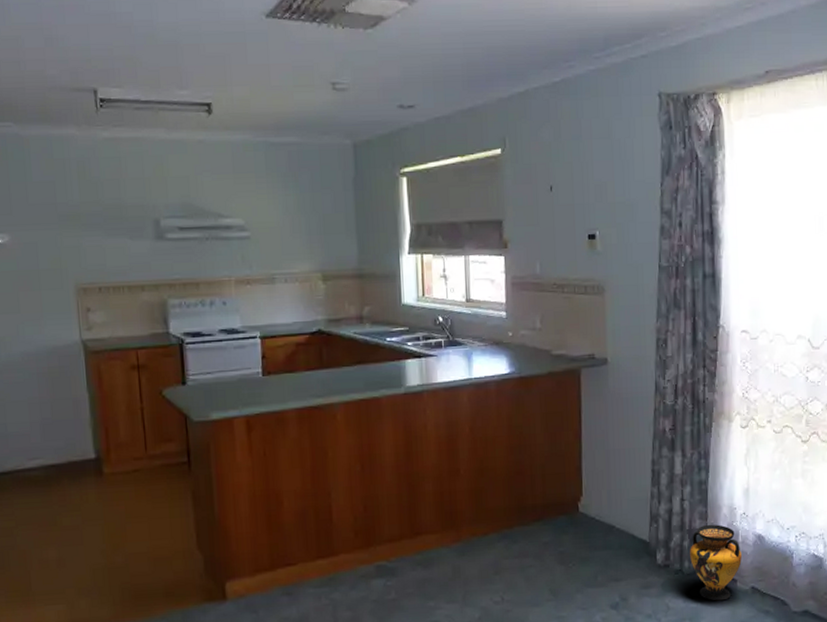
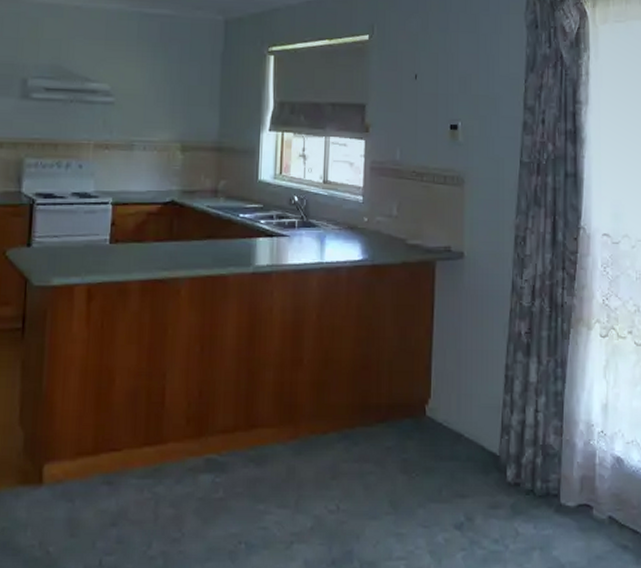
vase: present [690,524,742,601] -> none [543,442,599,530]

